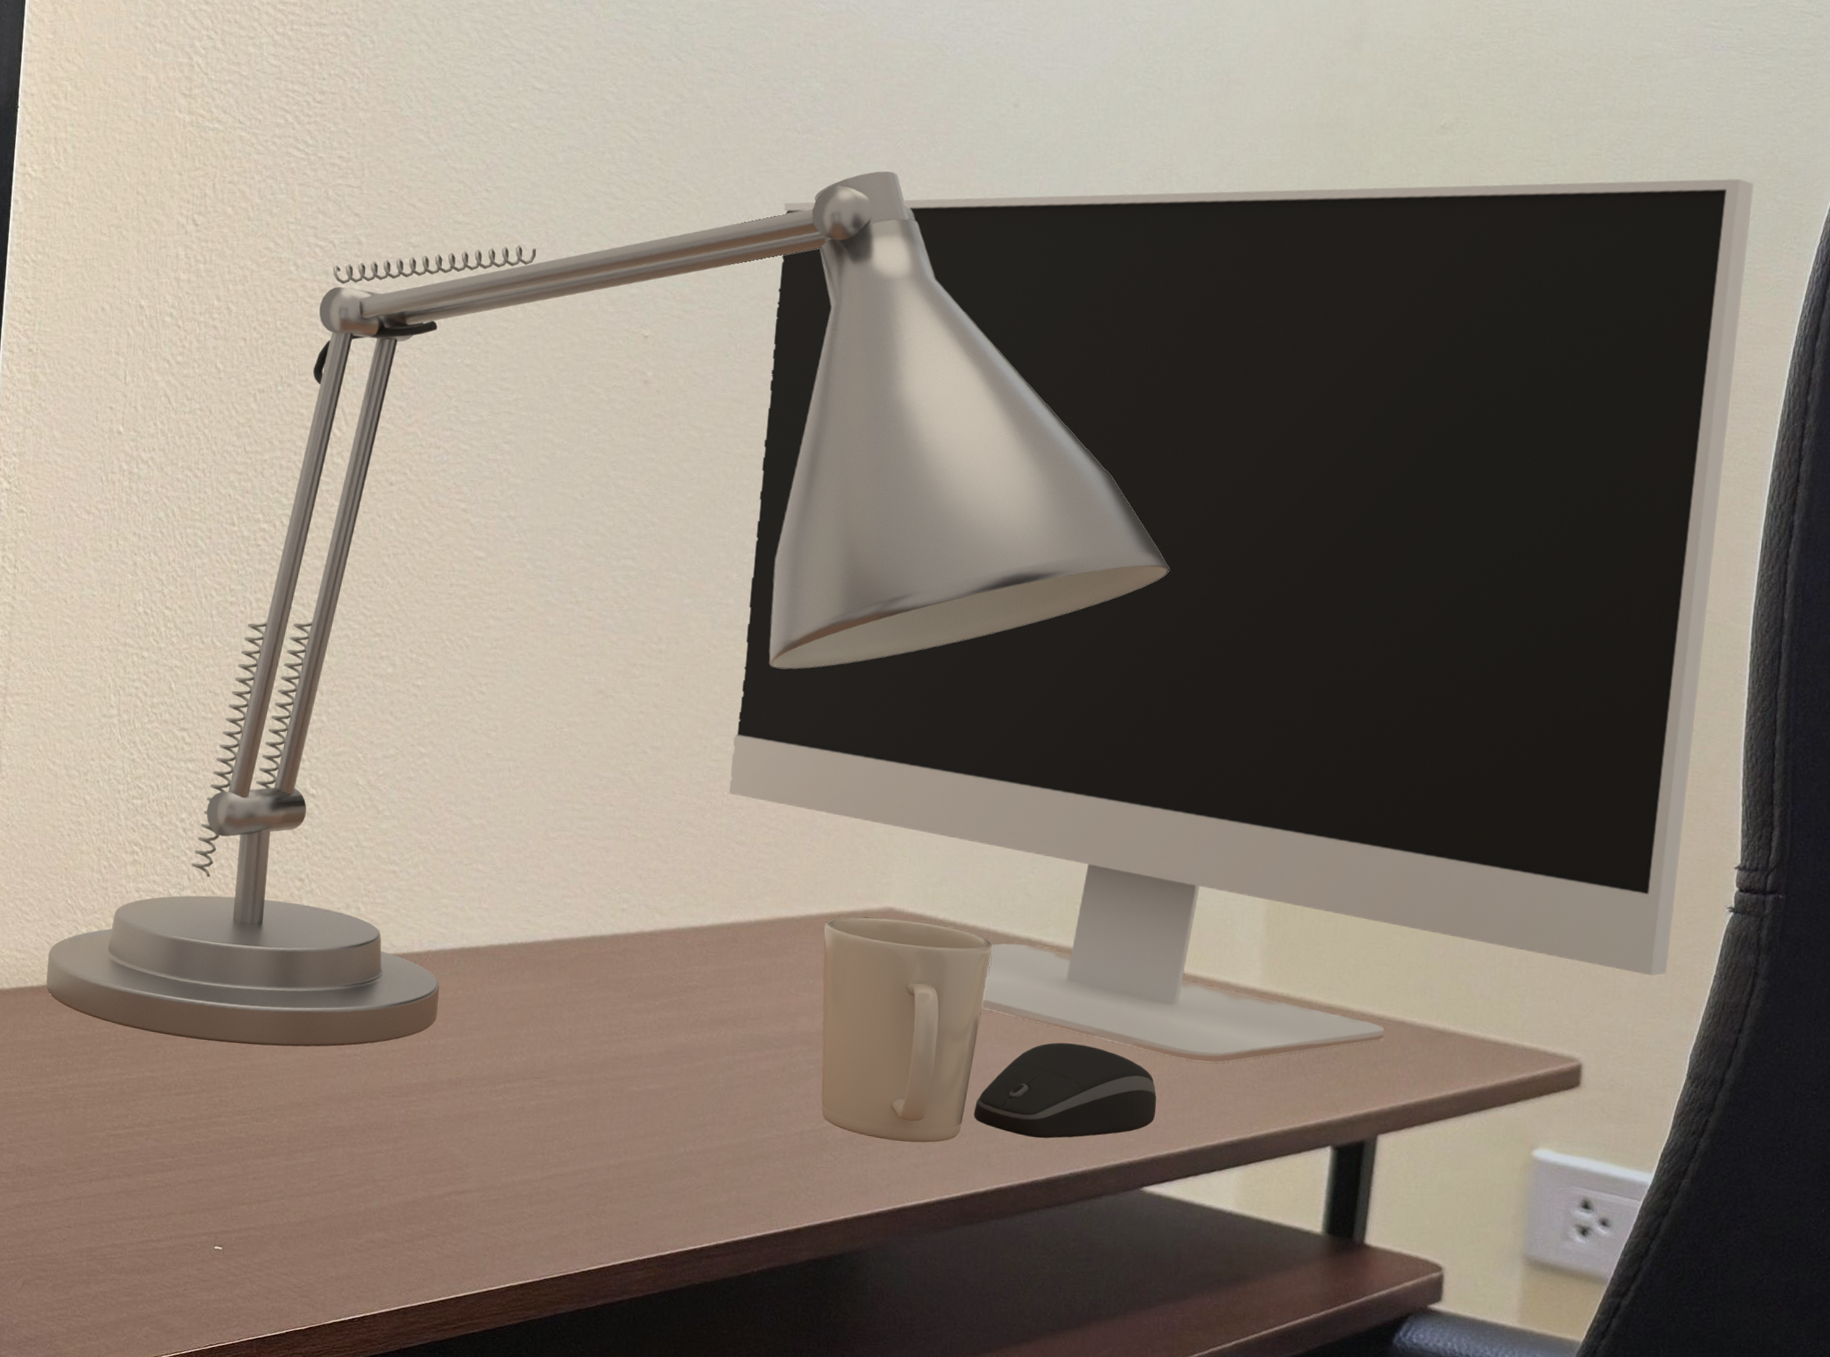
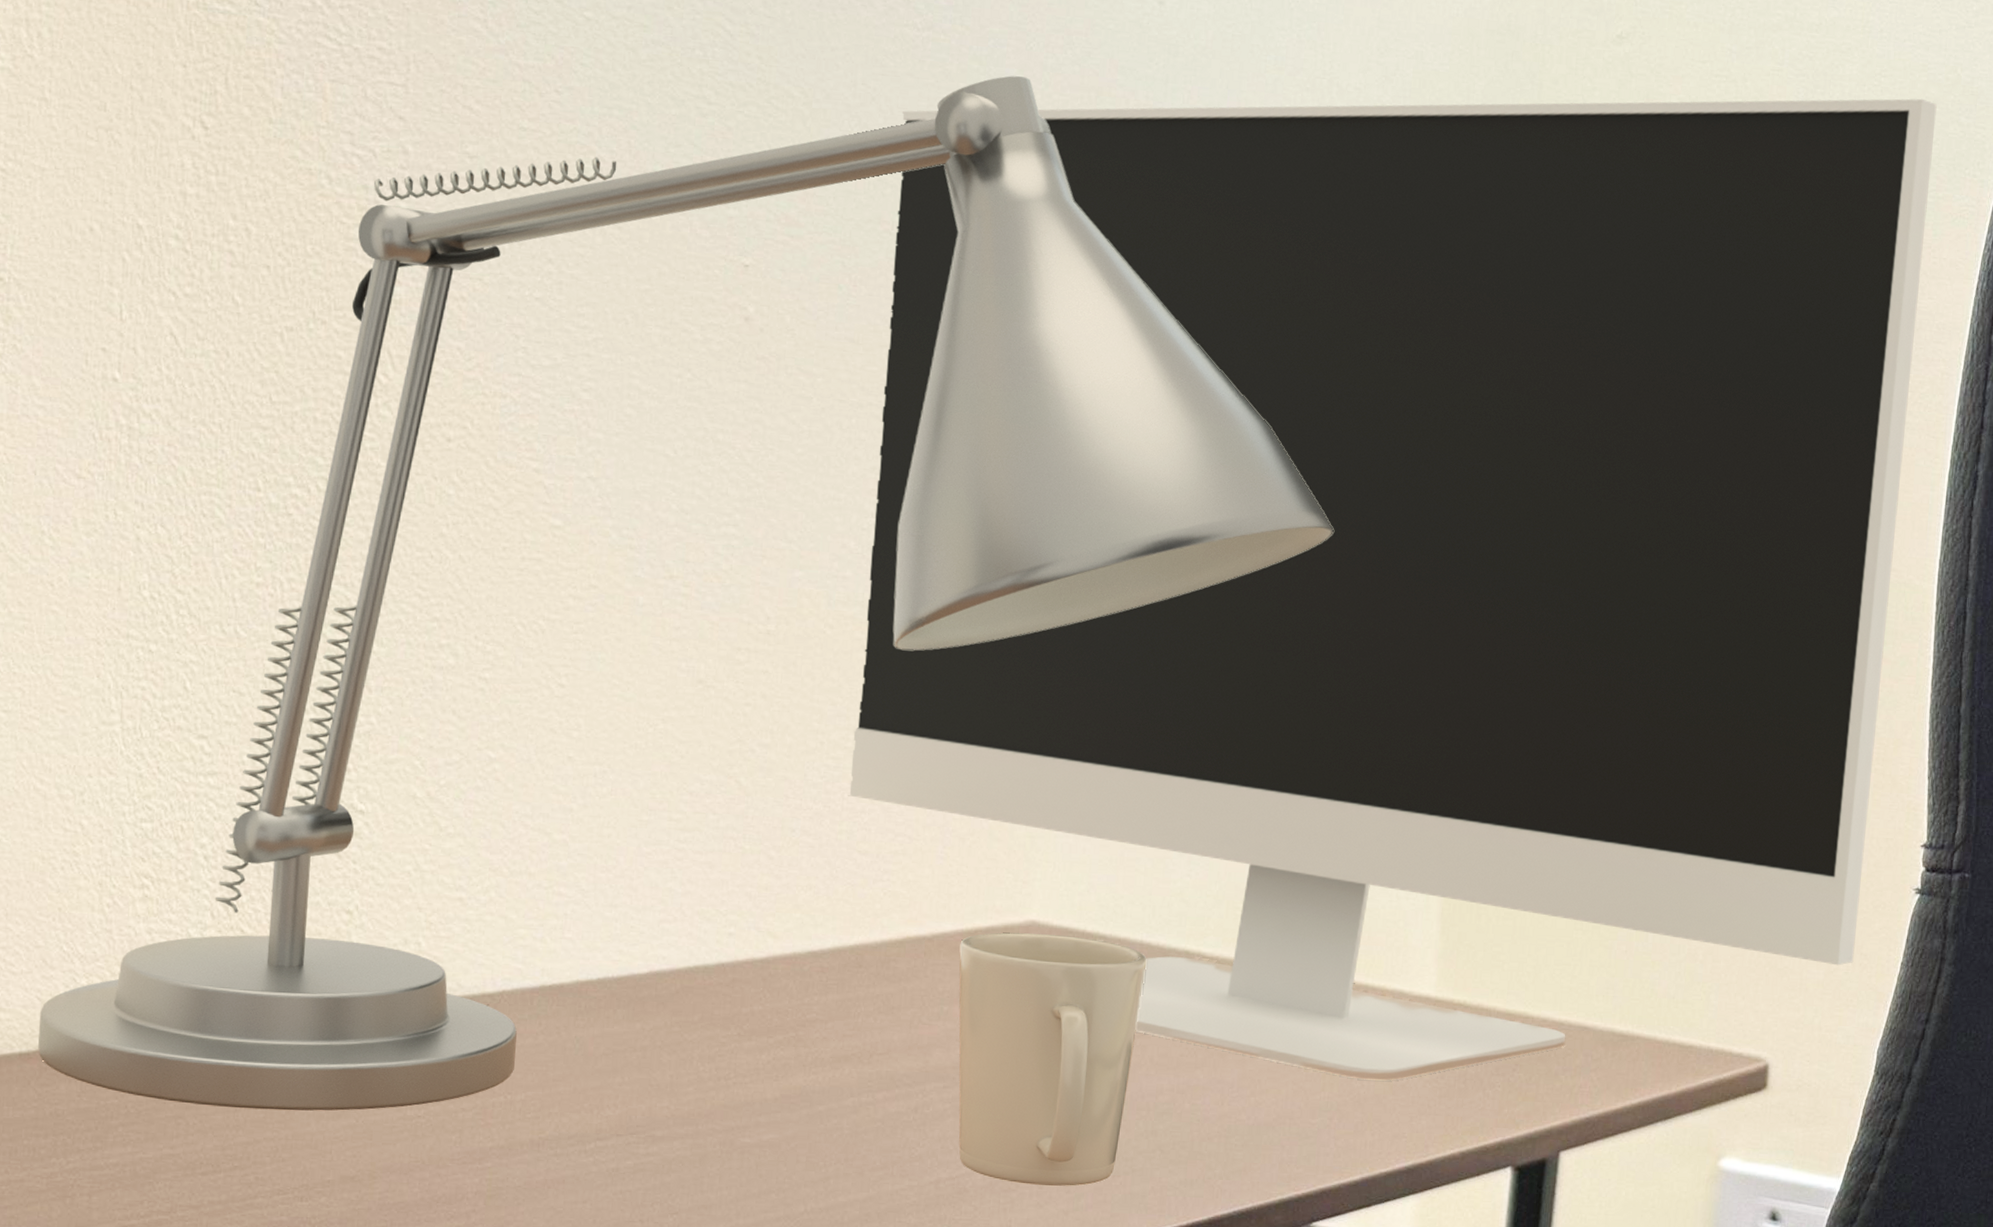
computer mouse: present [973,1042,1157,1139] -> none [1127,1065,1326,1174]

